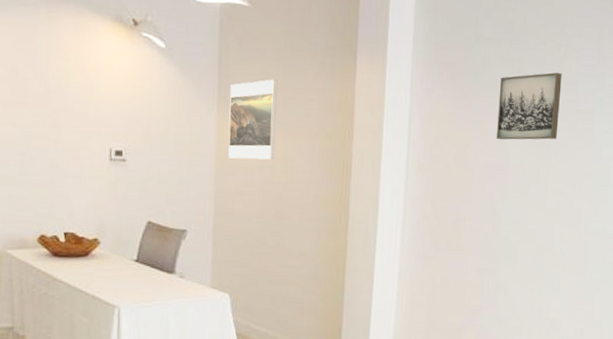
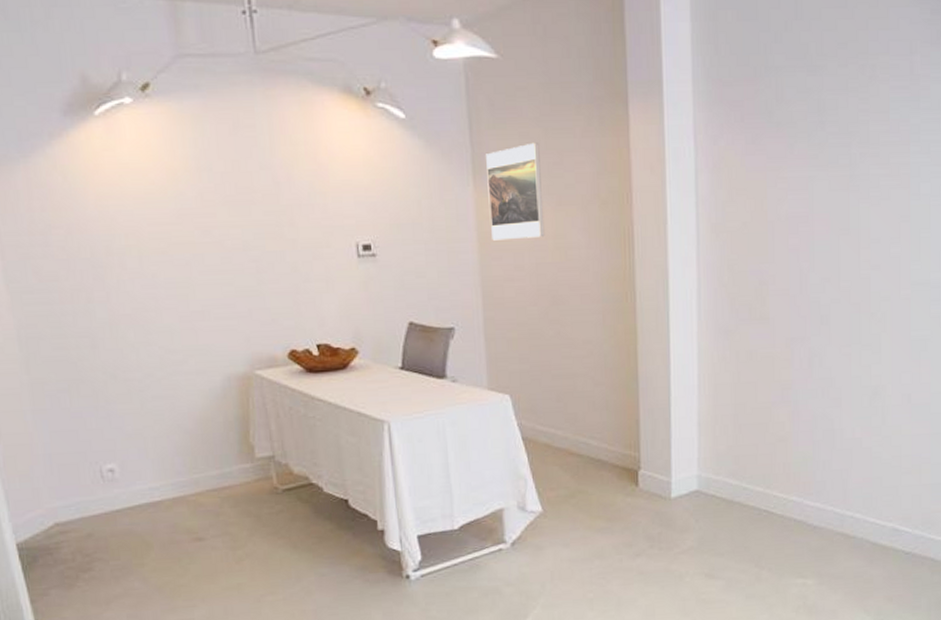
wall art: present [497,72,562,140] -> none [797,100,869,187]

